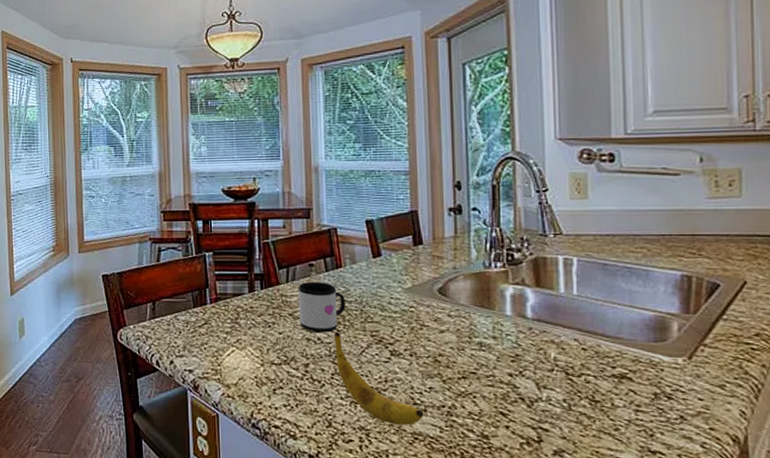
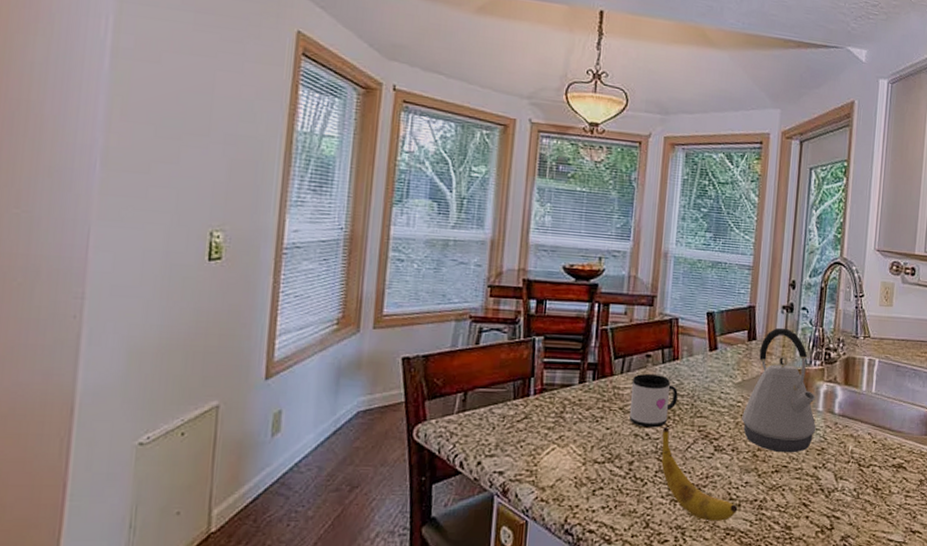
kettle: none [417,230,506,359] -> present [742,327,816,453]

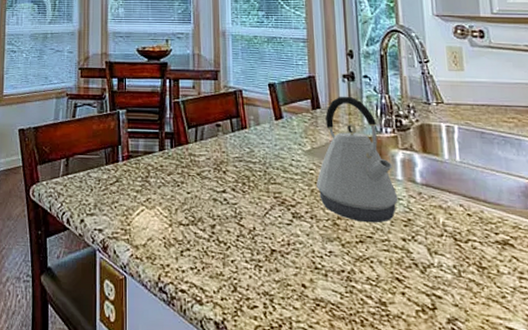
mug: present [630,373,678,428] -> none [205,141,250,193]
banana: present [661,427,738,521] -> none [240,193,325,291]

